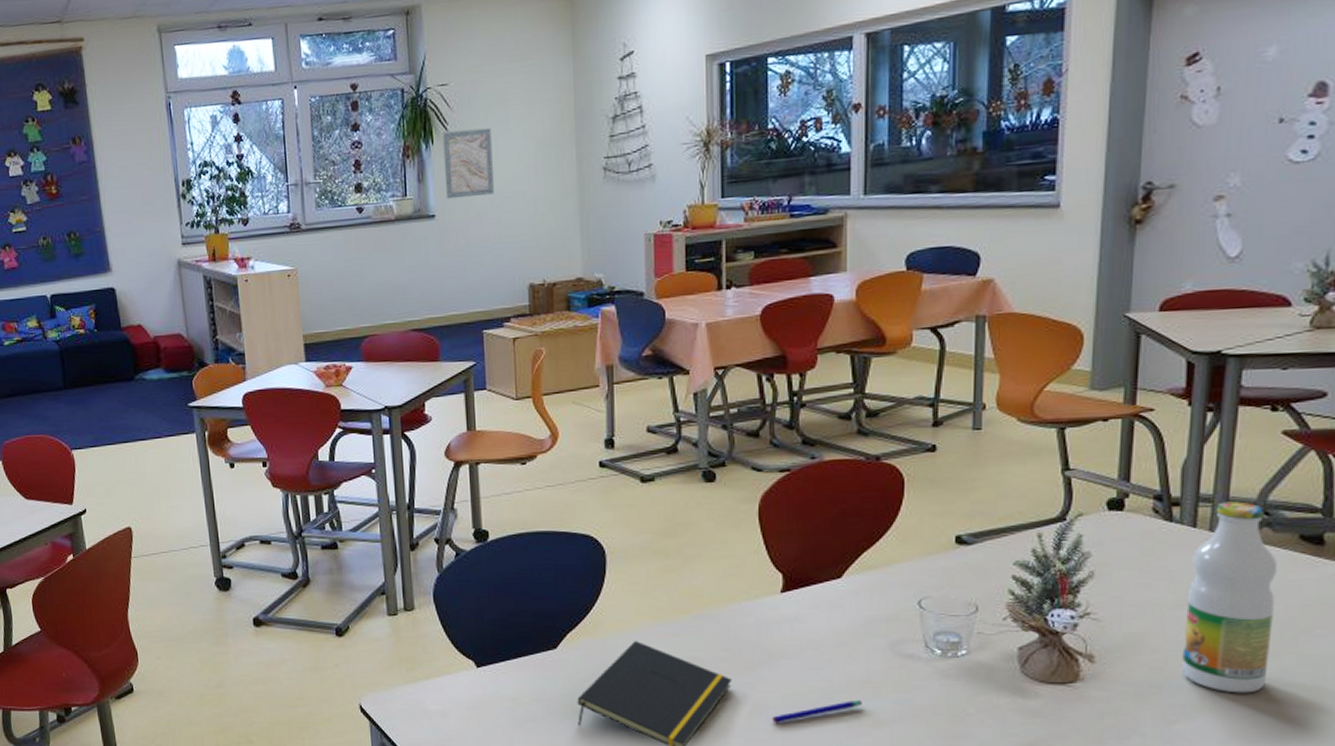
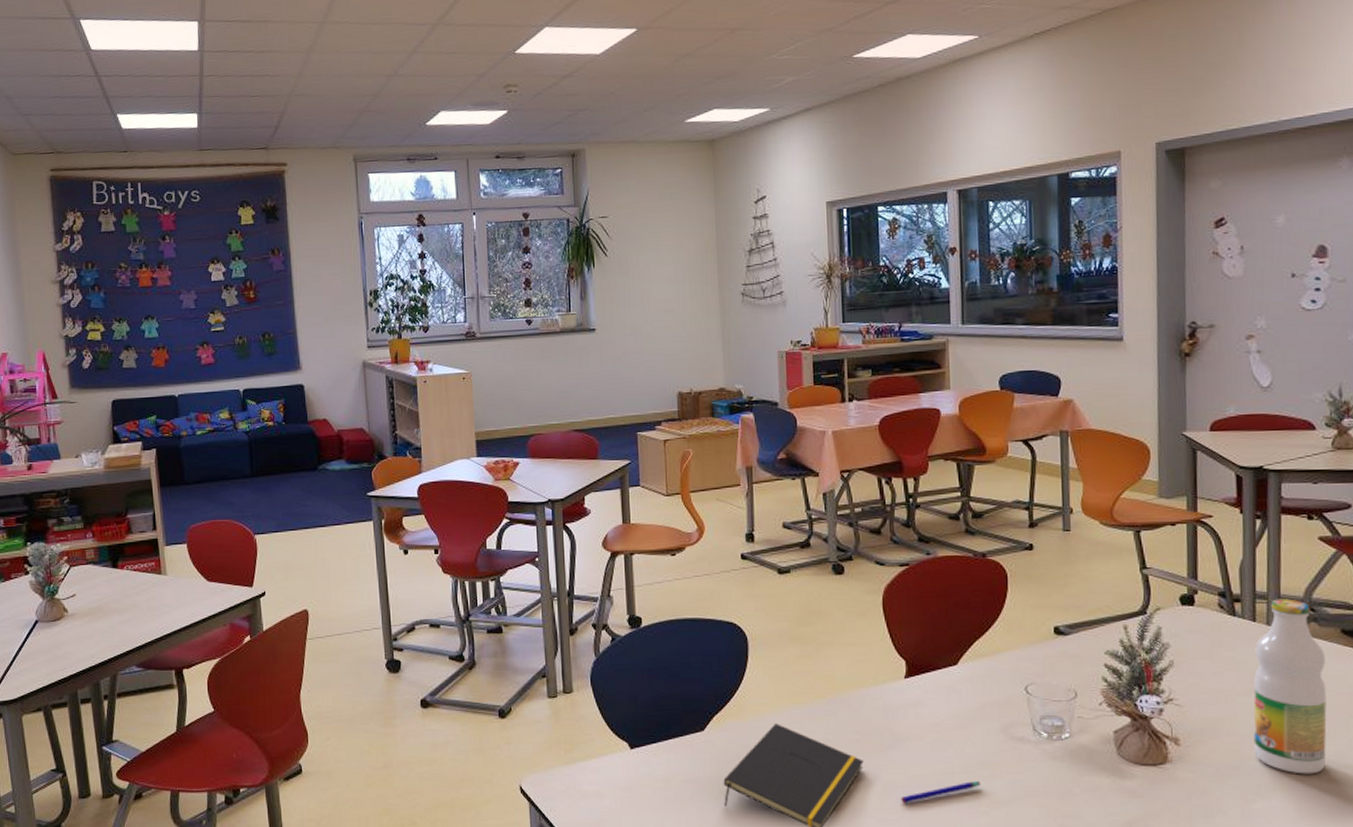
wall art: present [442,128,494,200] -> none [602,255,647,316]

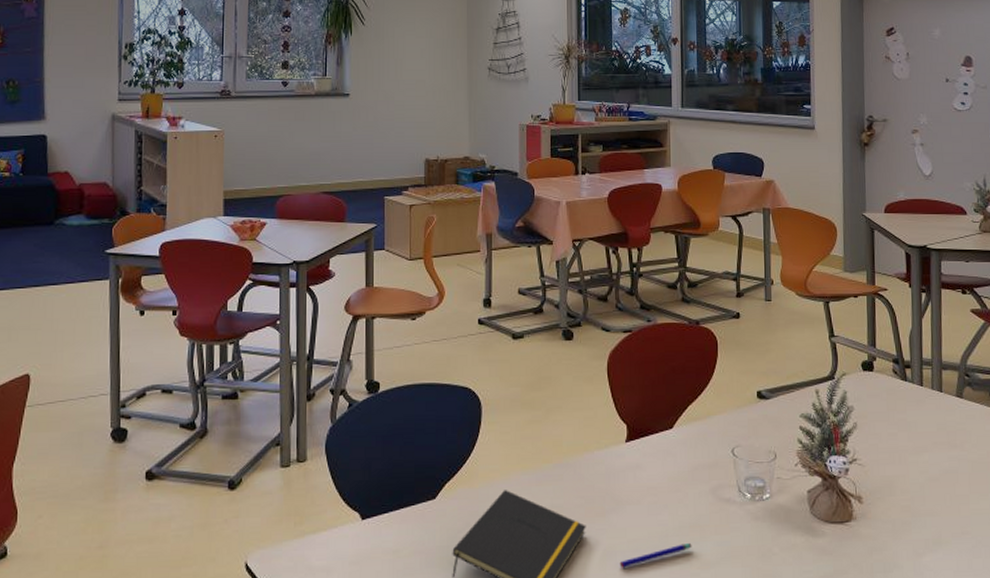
bottle: present [1253,599,1327,774] -> none [922,365,981,528]

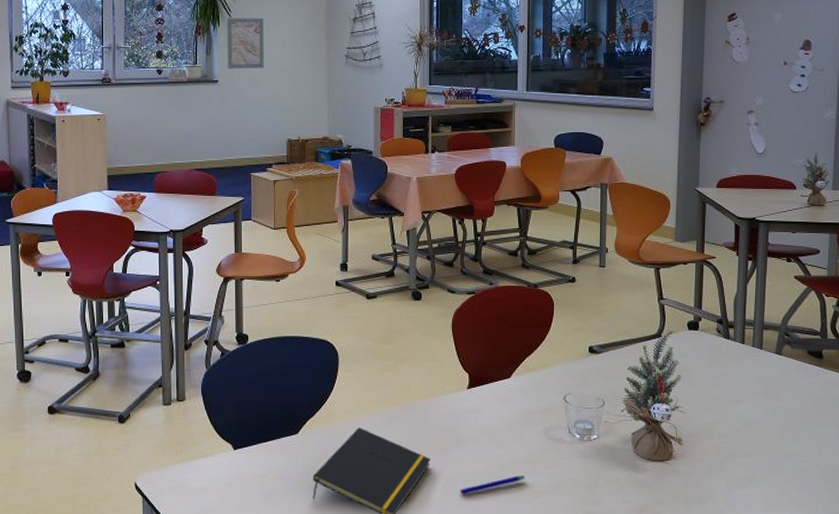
wall art: none [359,26,400,82] -> present [227,18,264,69]

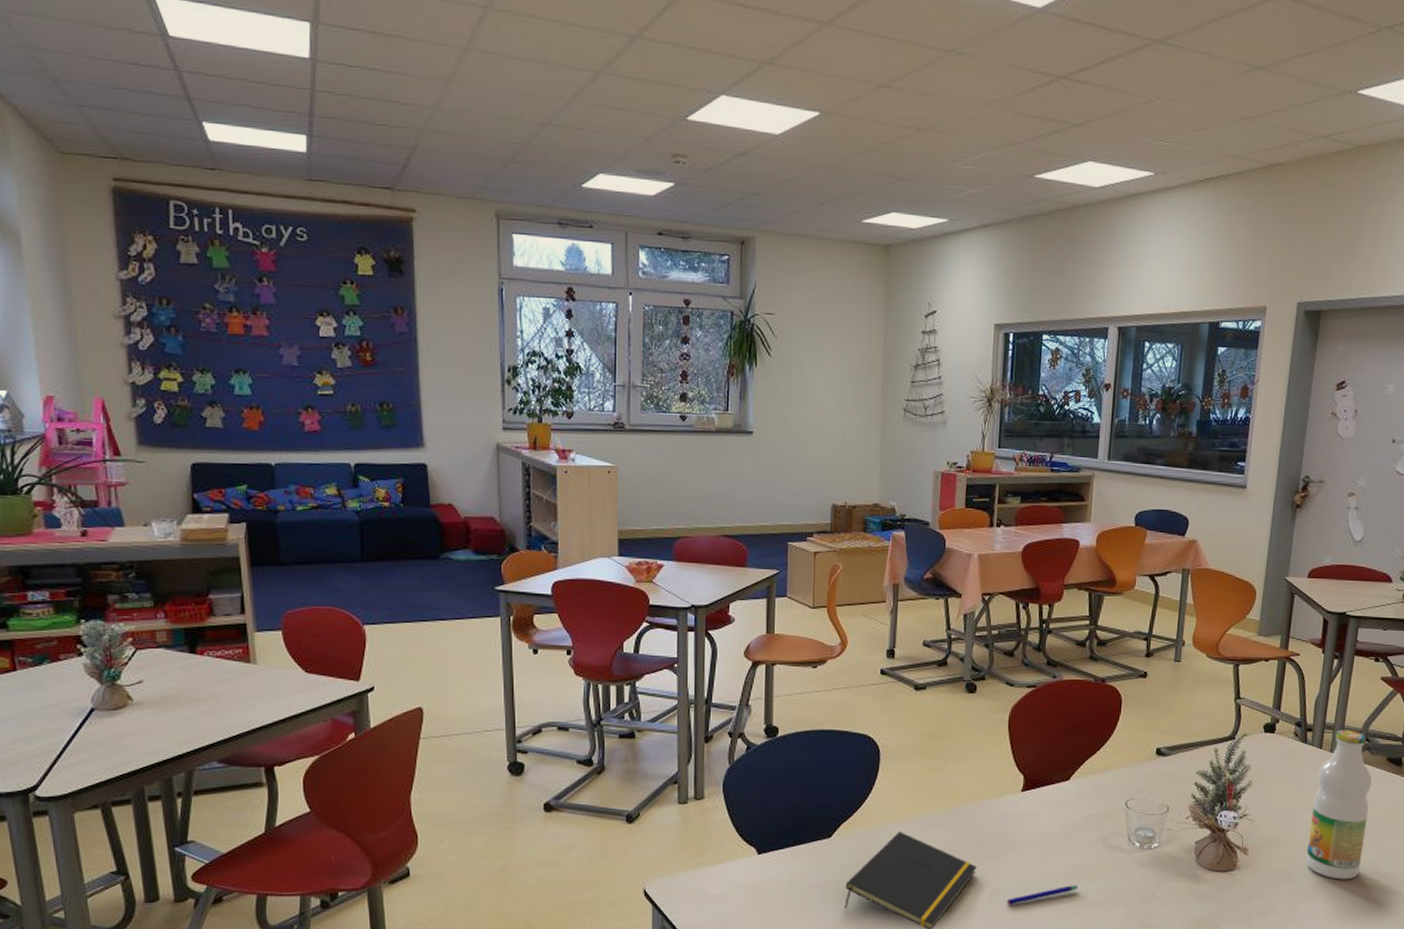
wall art: present [227,18,264,69] -> none [764,357,810,420]
bottle: none [738,325,796,468] -> present [1305,729,1372,880]

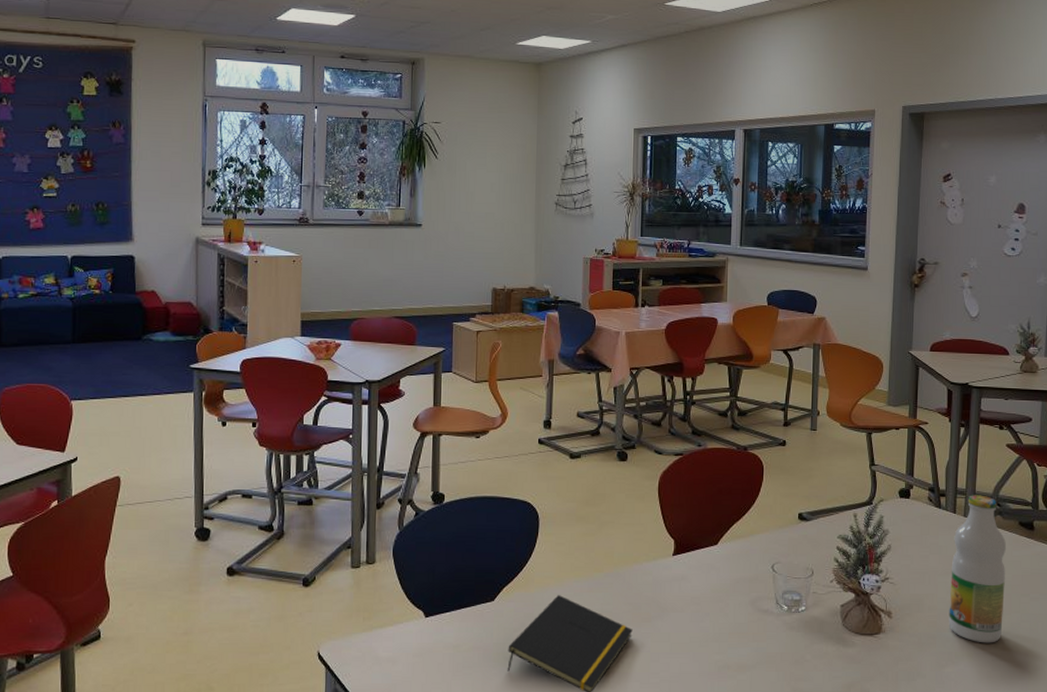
pen: present [1006,884,1078,905] -> none [662,647,730,668]

